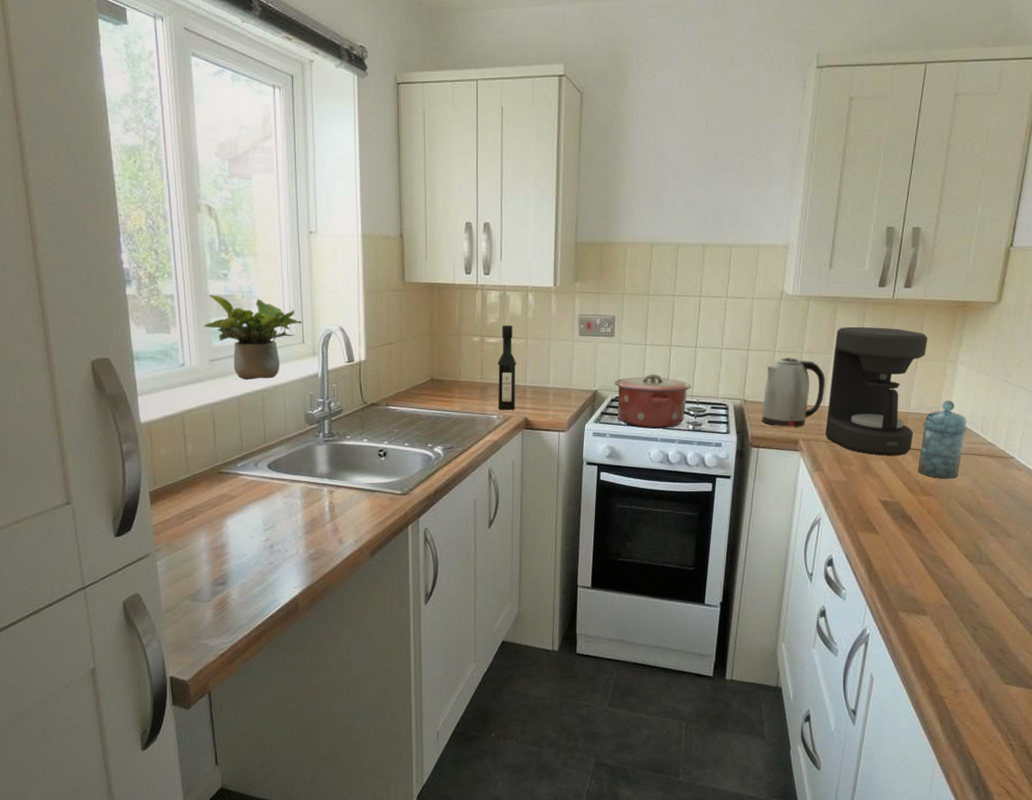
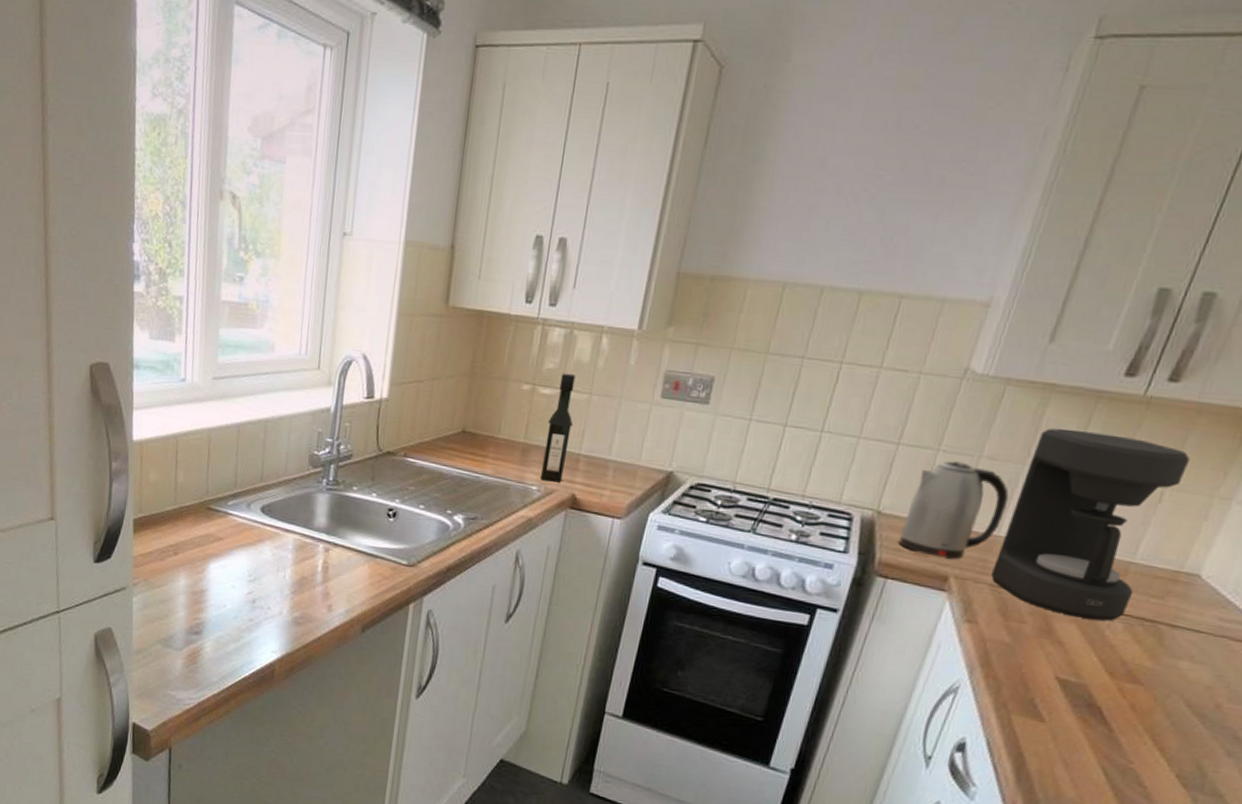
potted plant: present [203,295,302,381] -> none [211,300,321,408]
casserole: present [614,374,691,429] -> none [694,459,805,534]
canister: present [917,400,968,479] -> none [1126,553,1228,667]

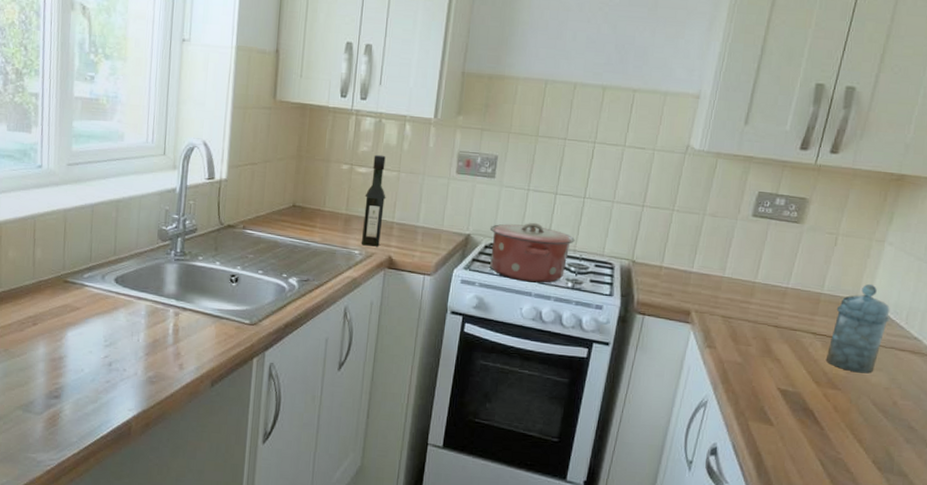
casserole: none [694,459,805,534] -> present [489,222,575,283]
kettle: present [898,460,1010,559] -> none [650,218,729,297]
coffee maker: present [991,428,1191,621] -> none [722,191,853,341]
canister: none [1126,553,1228,667] -> present [825,283,891,374]

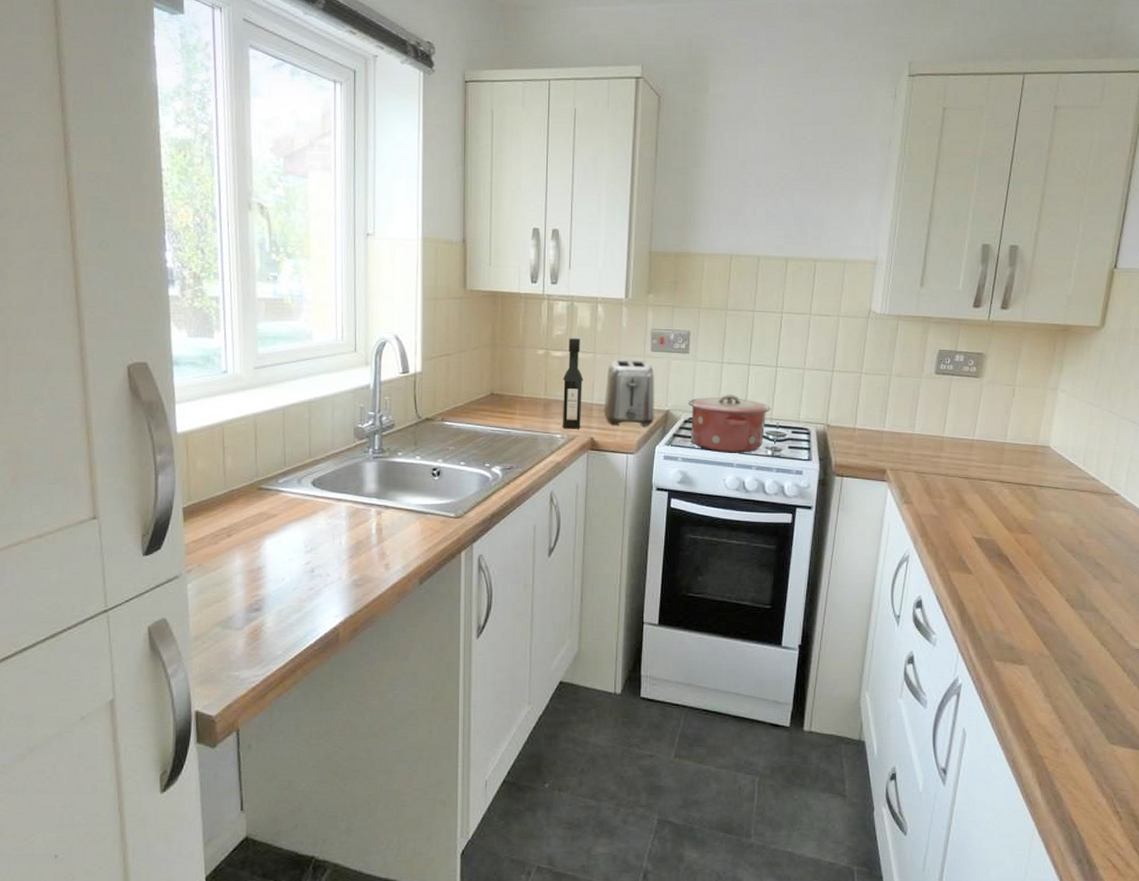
toaster: none [404,179,458,249] -> present [604,359,655,426]
canister: present [825,283,891,374] -> none [1014,430,1069,516]

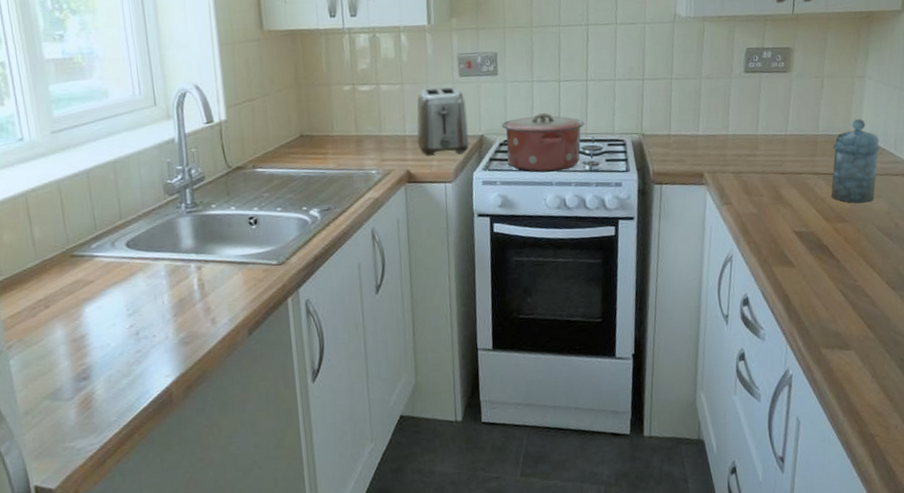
bottle: present [562,337,584,429] -> none [372,69,396,164]
canister: none [1014,430,1069,516] -> present [830,118,881,203]

